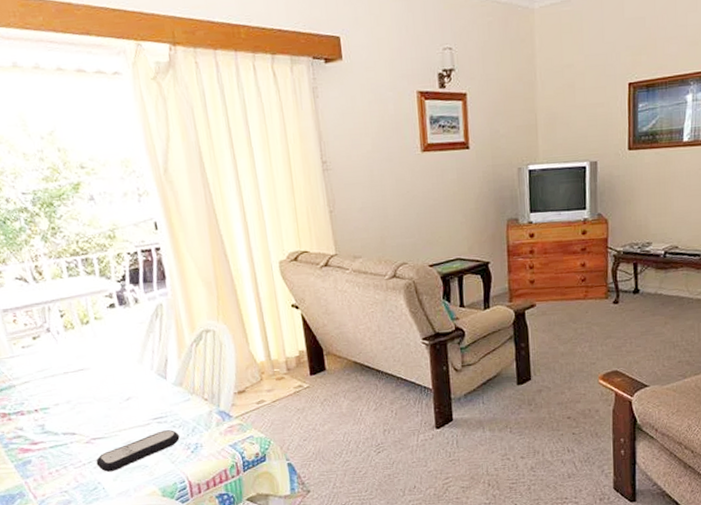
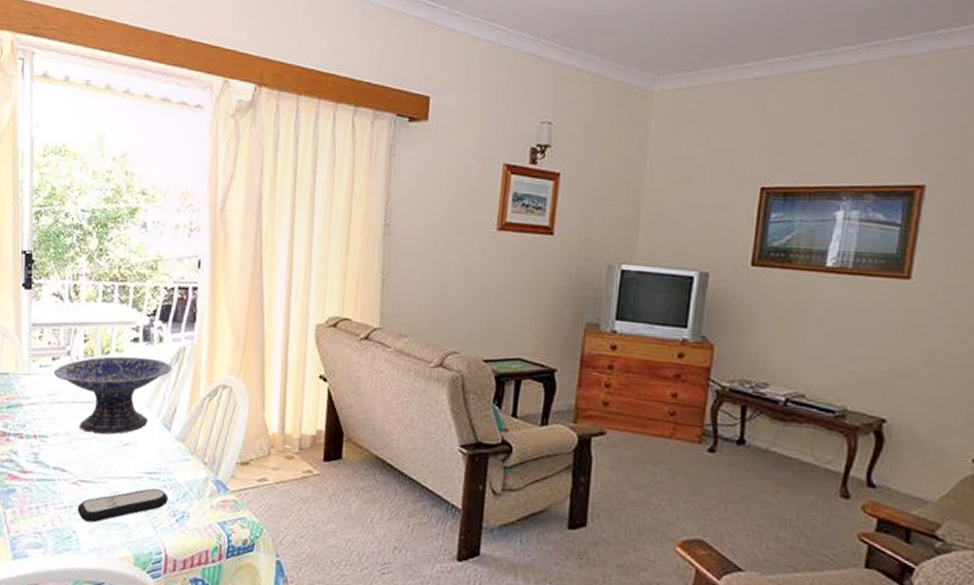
decorative bowl: none [38,319,154,397] -> present [53,356,171,435]

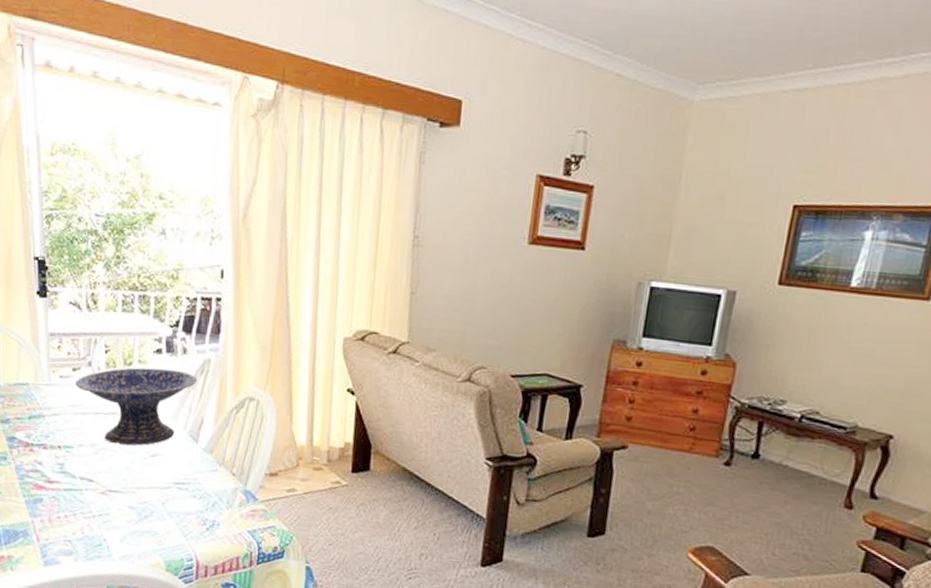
remote control: present [77,488,169,523] -> none [106,498,198,531]

